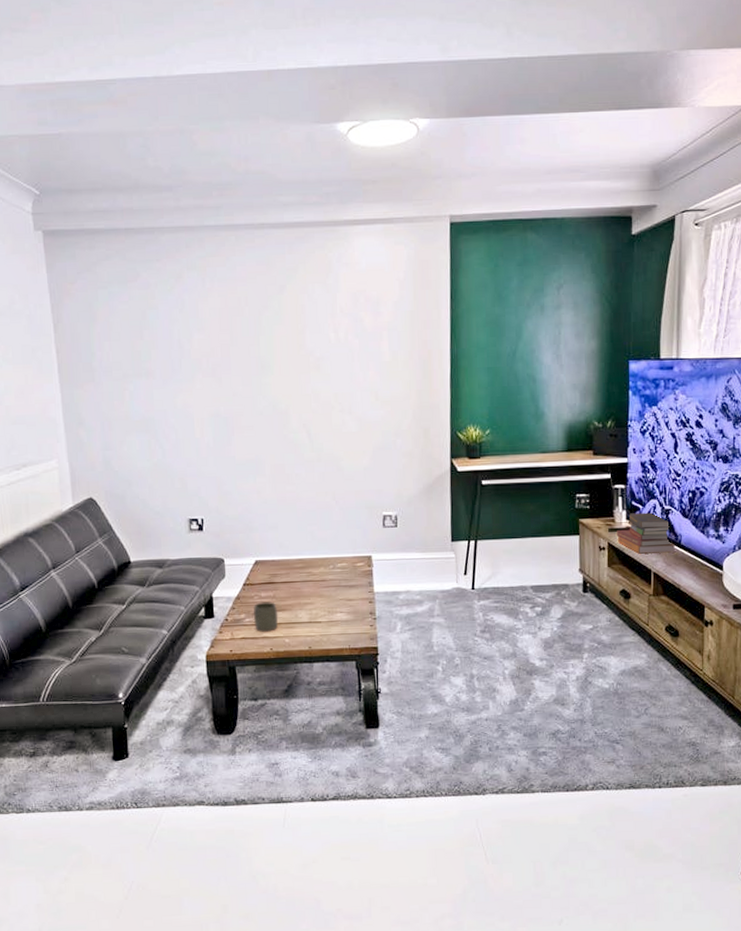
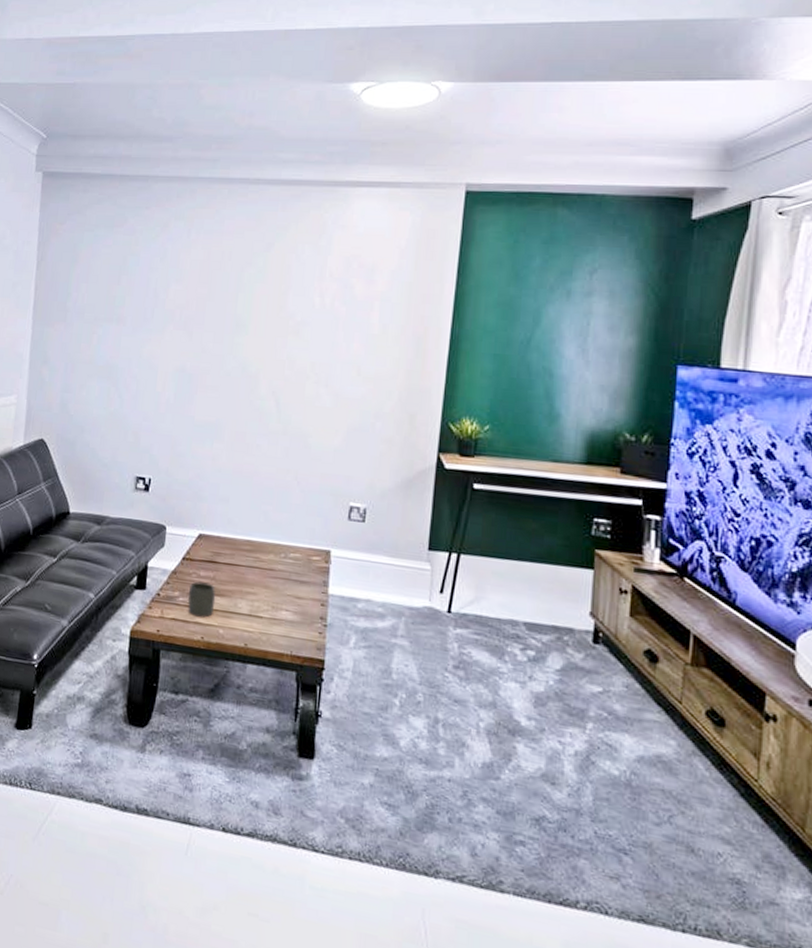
books: present [617,512,676,554] -> none [645,553,728,614]

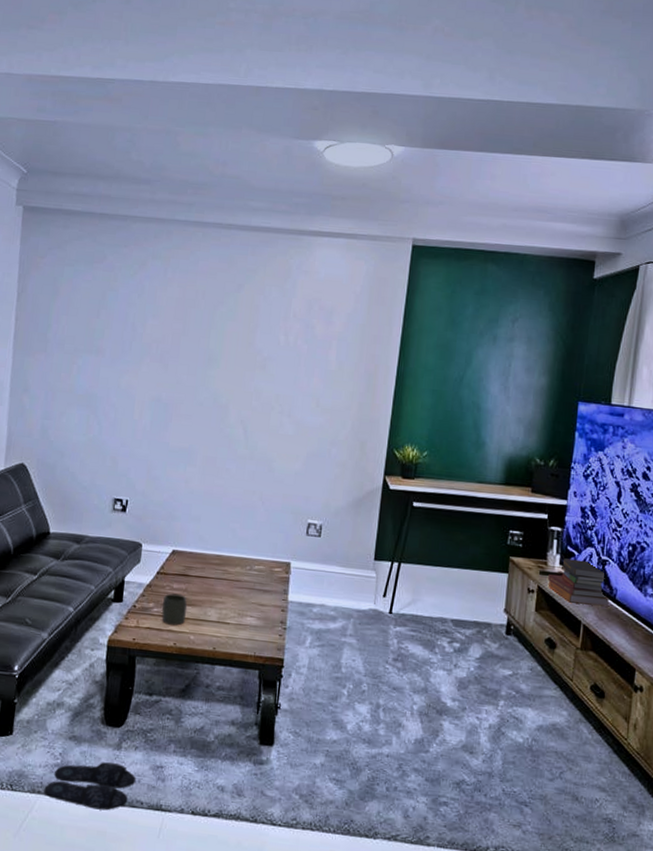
slippers: none [64,764,161,819] -> present [44,762,136,810]
books: none [645,553,728,614] -> present [547,558,610,607]

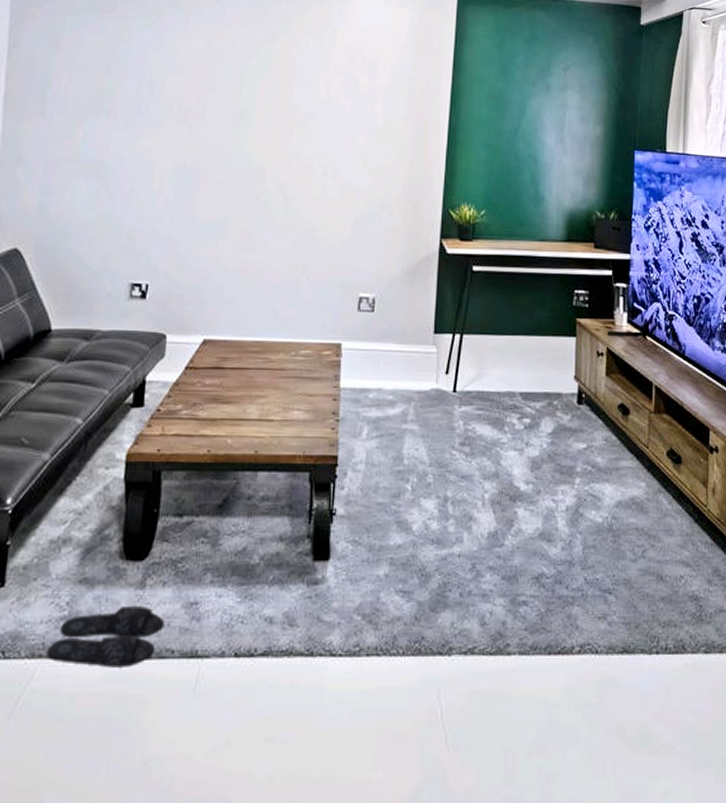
mug: present [161,593,188,626] -> none [191,391,223,429]
books: present [547,558,610,607] -> none [617,316,680,364]

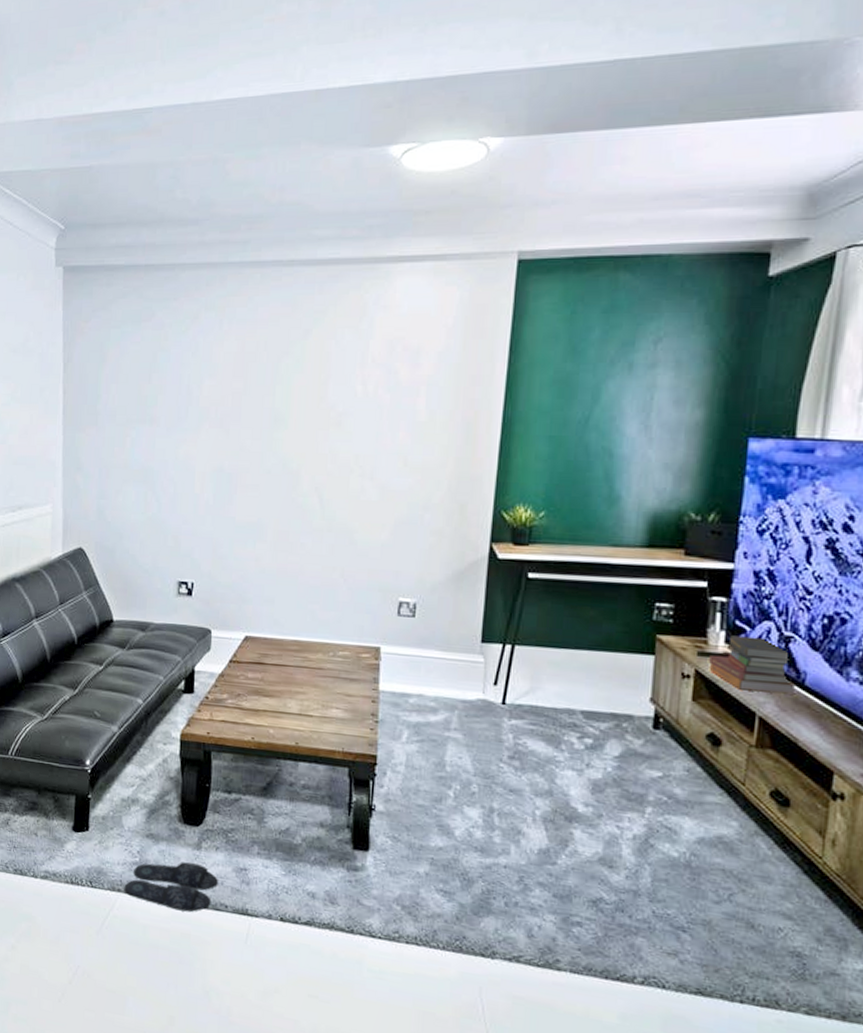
books: none [617,316,680,364] -> present [708,635,797,695]

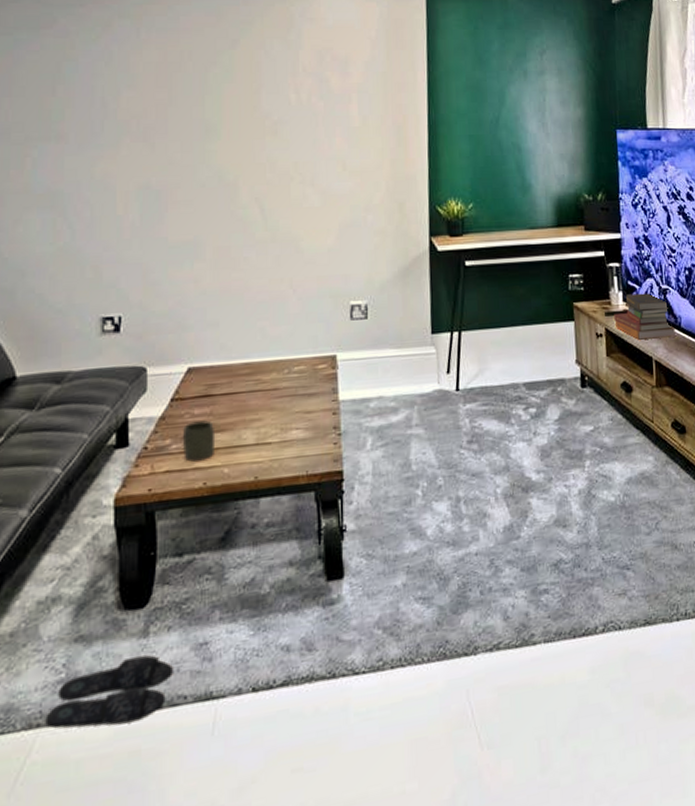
mug: none [236,683,265,719] -> present [182,420,216,462]

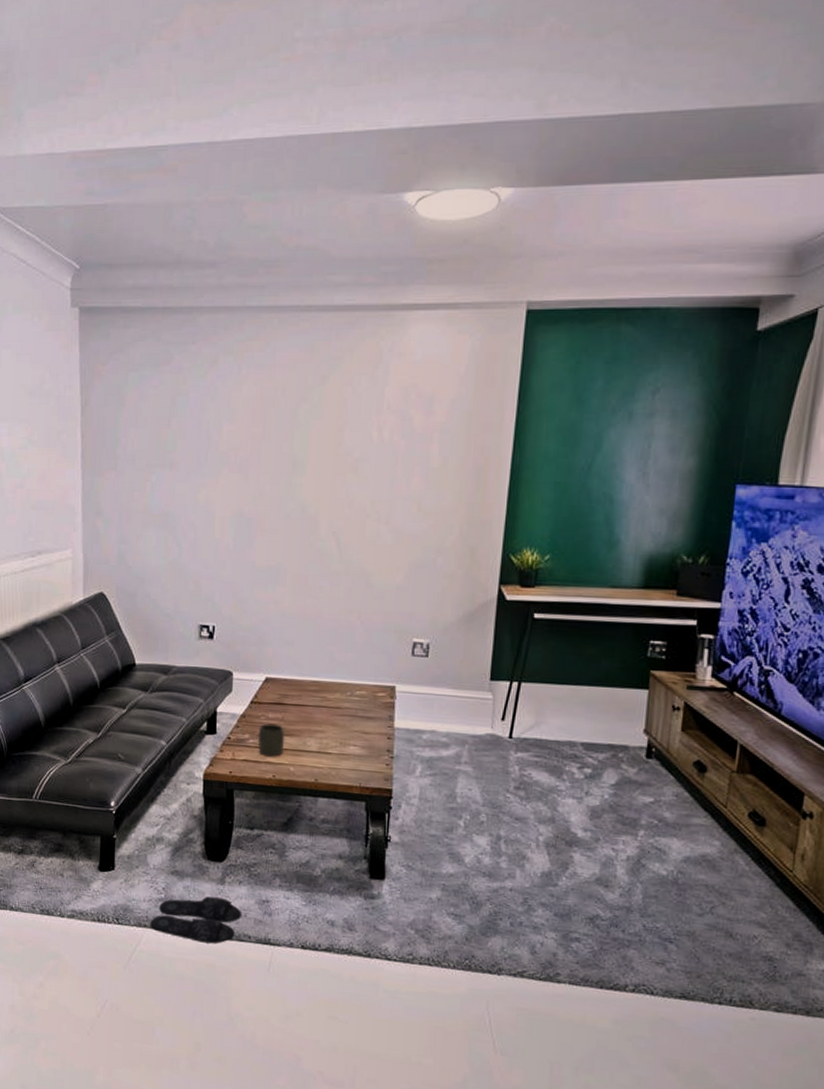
books: present [614,292,676,340] -> none [696,670,774,724]

